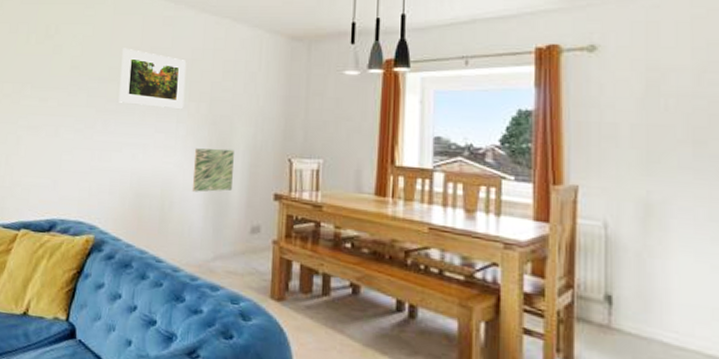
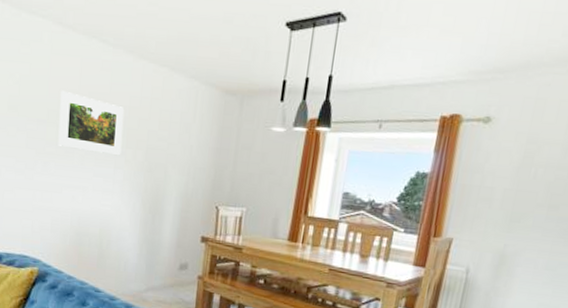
wall art: present [192,148,234,192] -> none [128,193,167,233]

